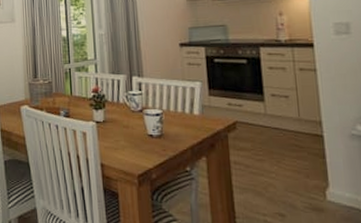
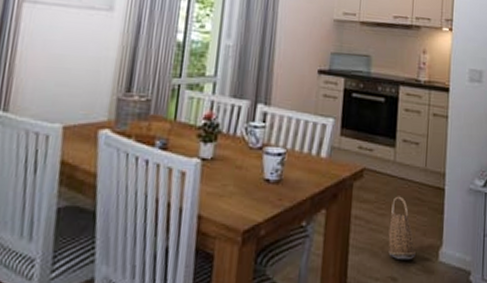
basket: none [269,143,301,199] -> present [388,196,416,260]

